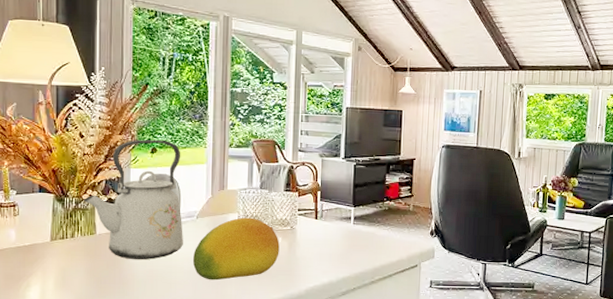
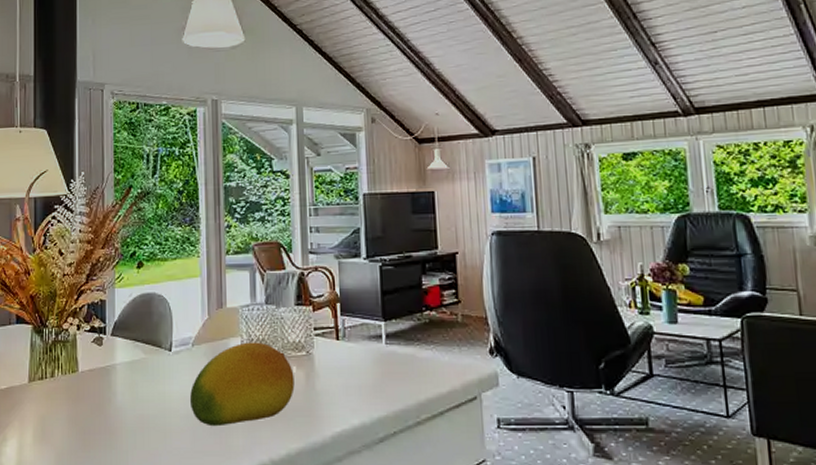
kettle: present [83,139,183,260] -> none [63,252,178,403]

